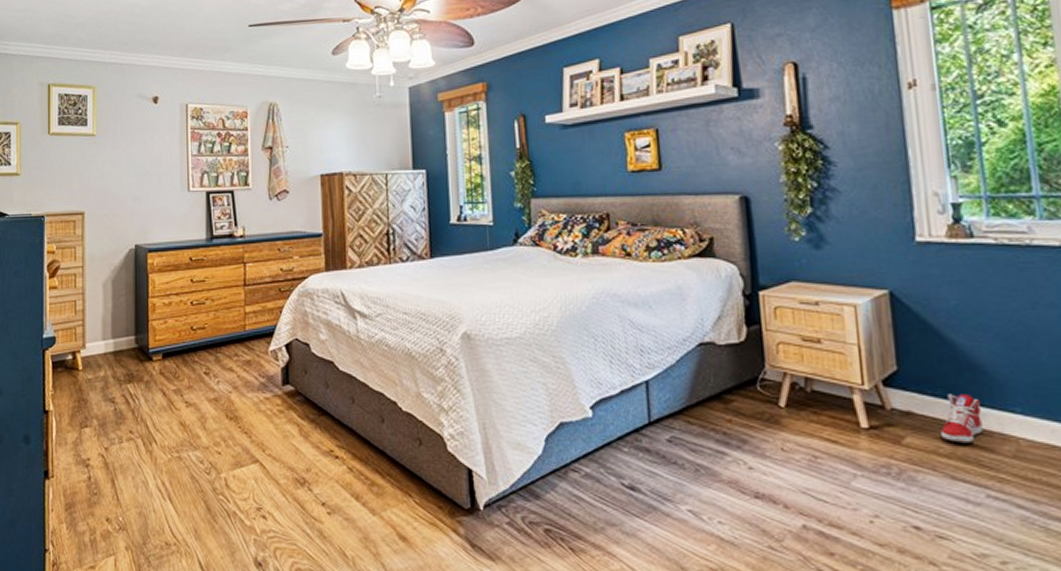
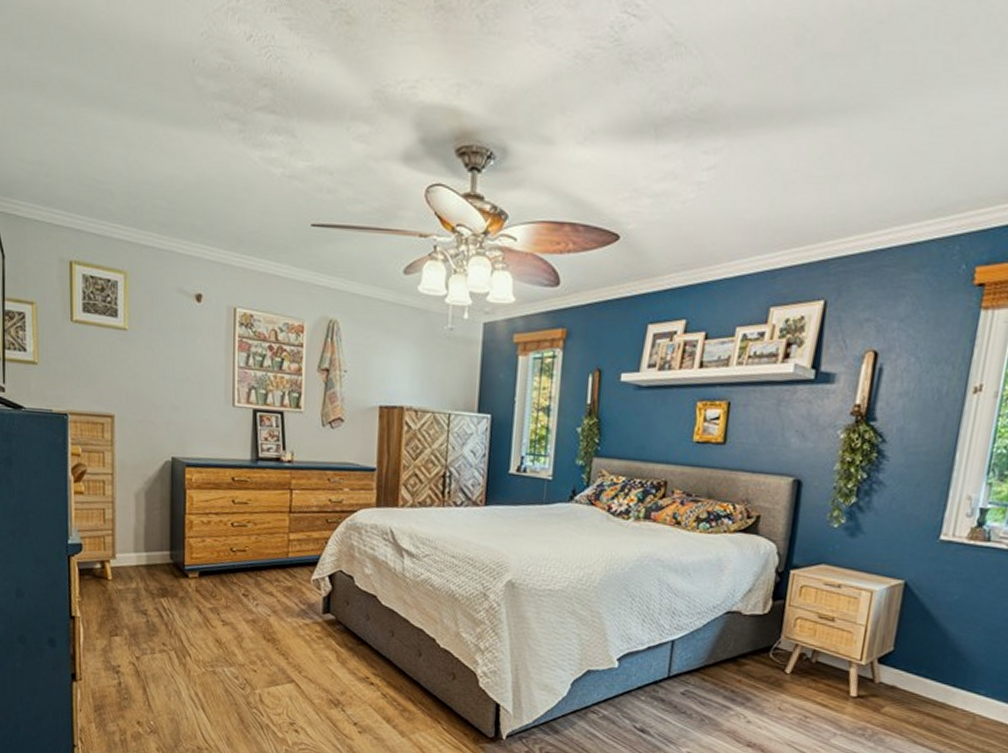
sneaker: present [941,394,983,444] -> none [914,674,955,716]

